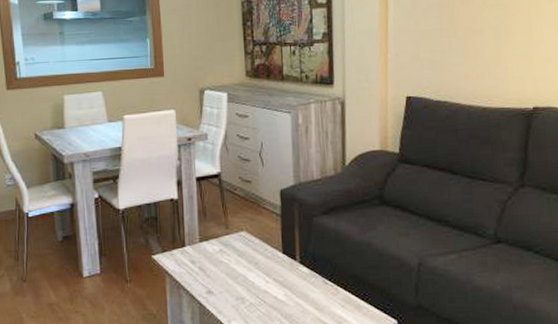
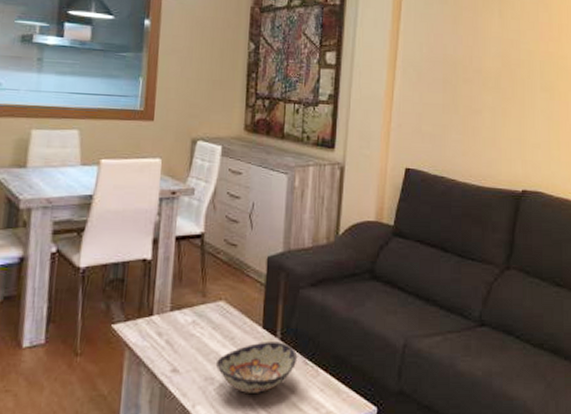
decorative bowl: none [244,265,318,310] -> present [215,342,298,393]

